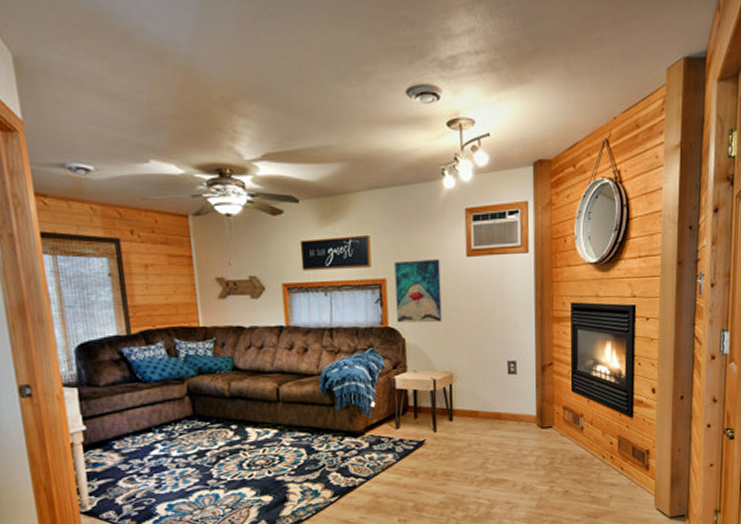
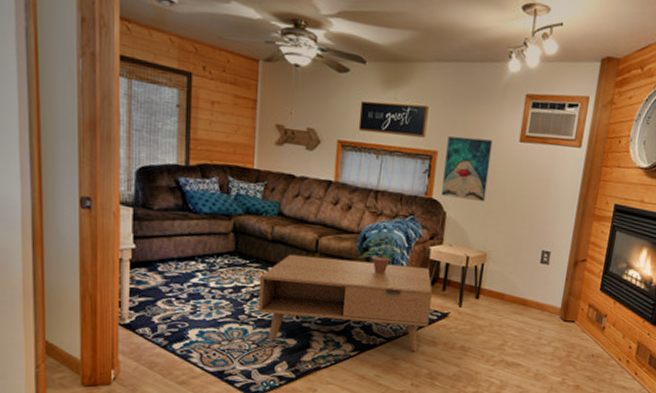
coffee table: none [223,398,406,500] -> present [258,254,433,352]
potted plant: none [322,365,371,413] -> present [358,229,405,274]

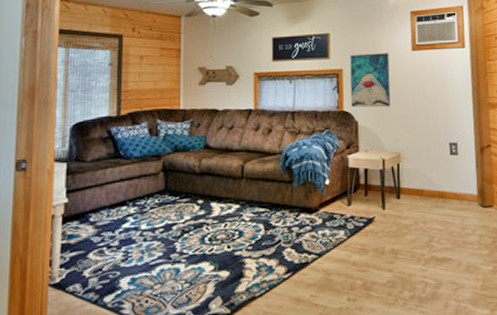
coffee table: present [258,254,433,352] -> none [189,176,357,275]
potted plant: present [358,229,405,274] -> none [282,145,326,190]

